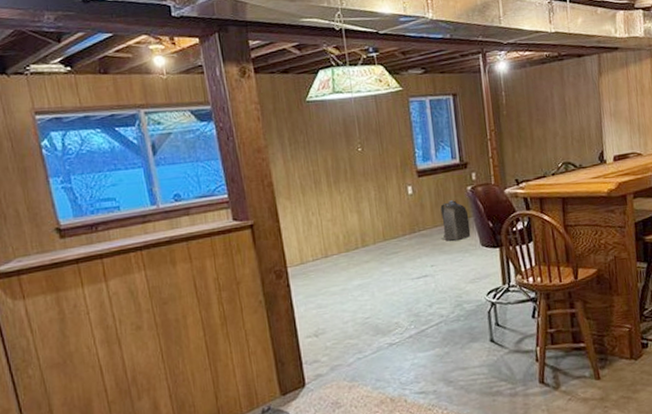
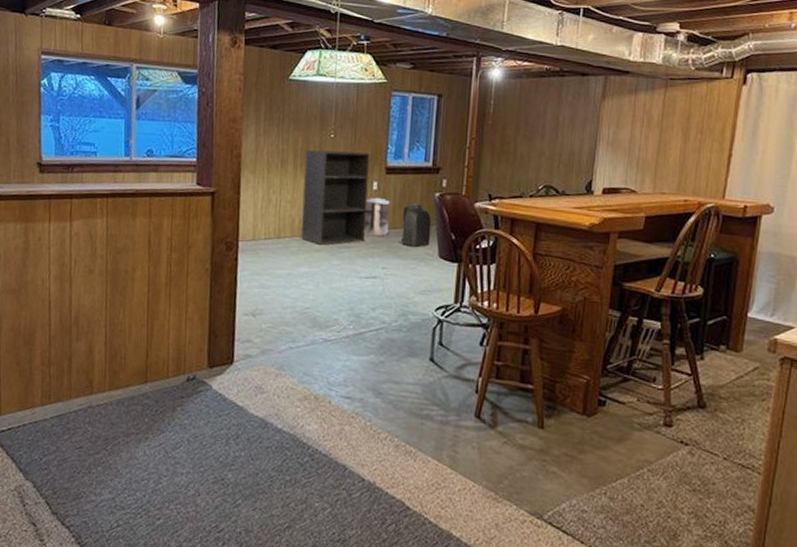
bookshelf: none [337,160,409,256] -> present [301,149,370,245]
waste bin: none [403,199,430,238] -> present [363,196,390,236]

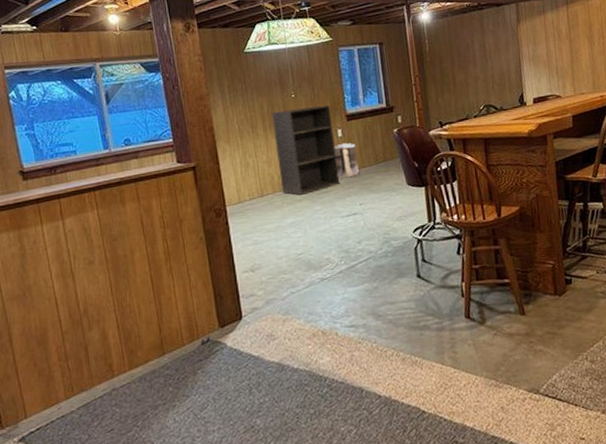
backpack: present [398,204,432,248] -> none [368,142,398,181]

